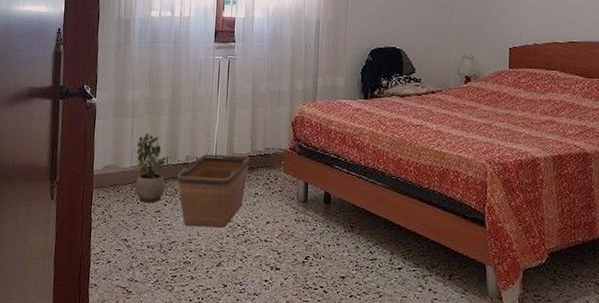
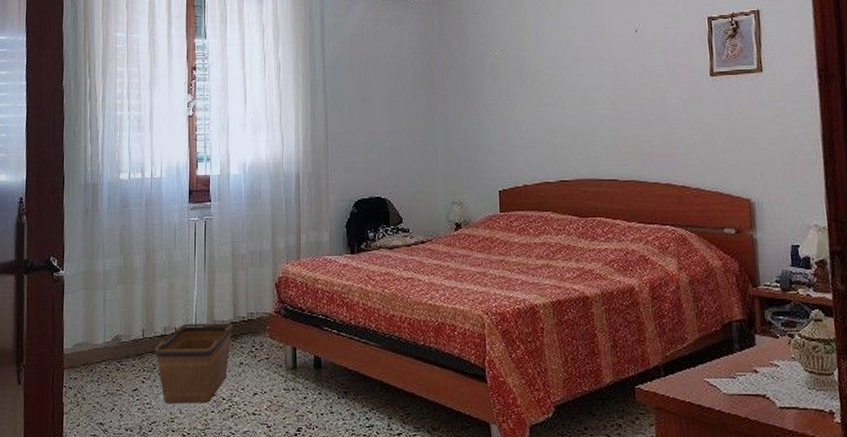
potted plant: present [135,133,167,203] -> none [109,305,143,382]

